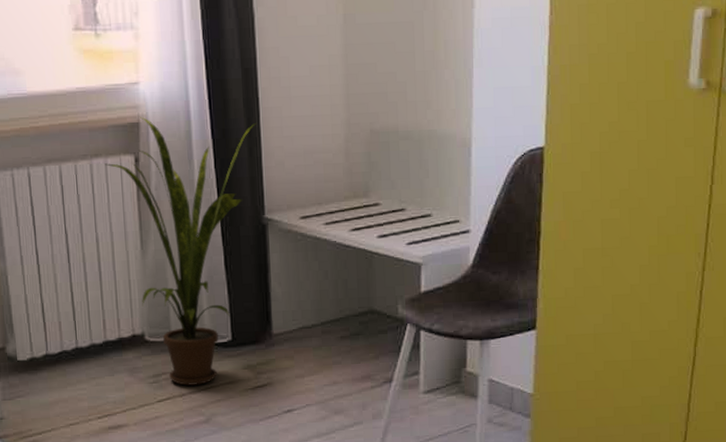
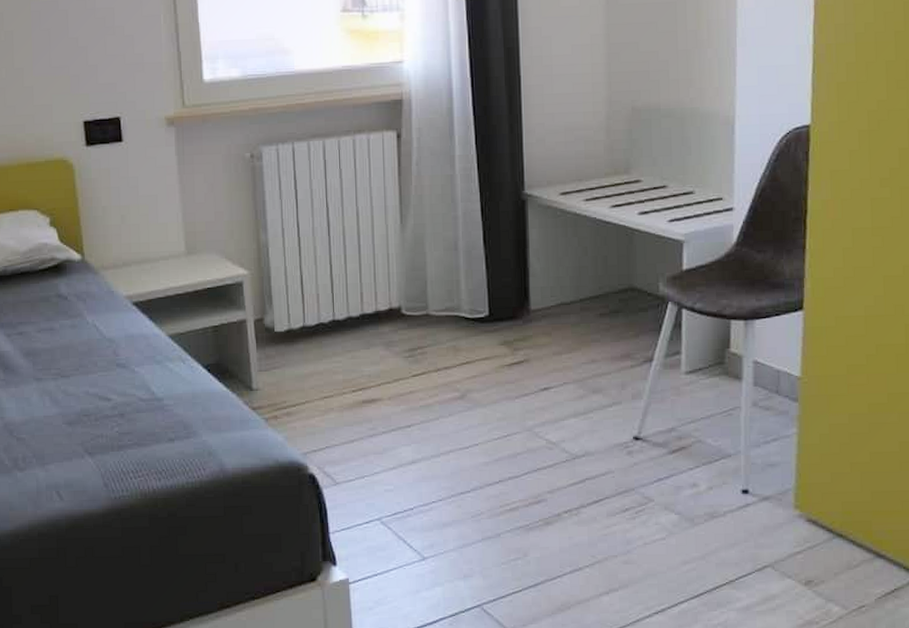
house plant: present [104,116,256,386] -> none [367,93,517,361]

